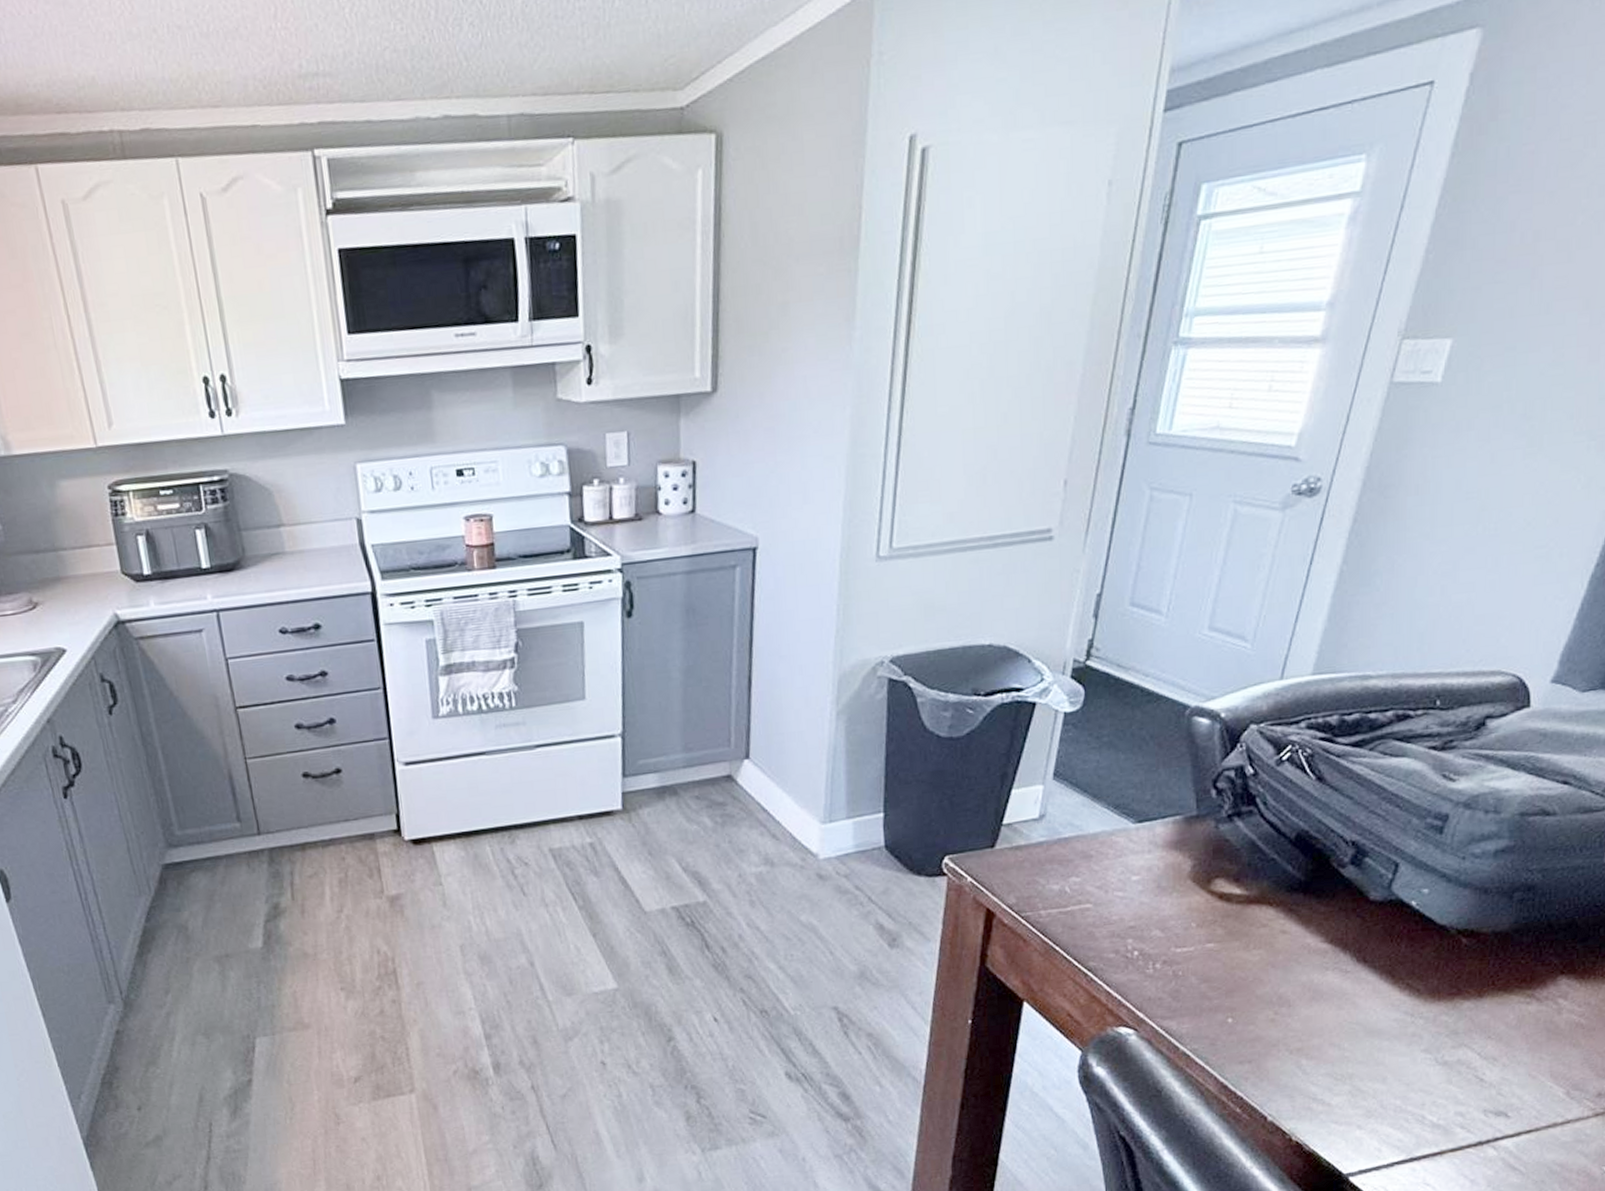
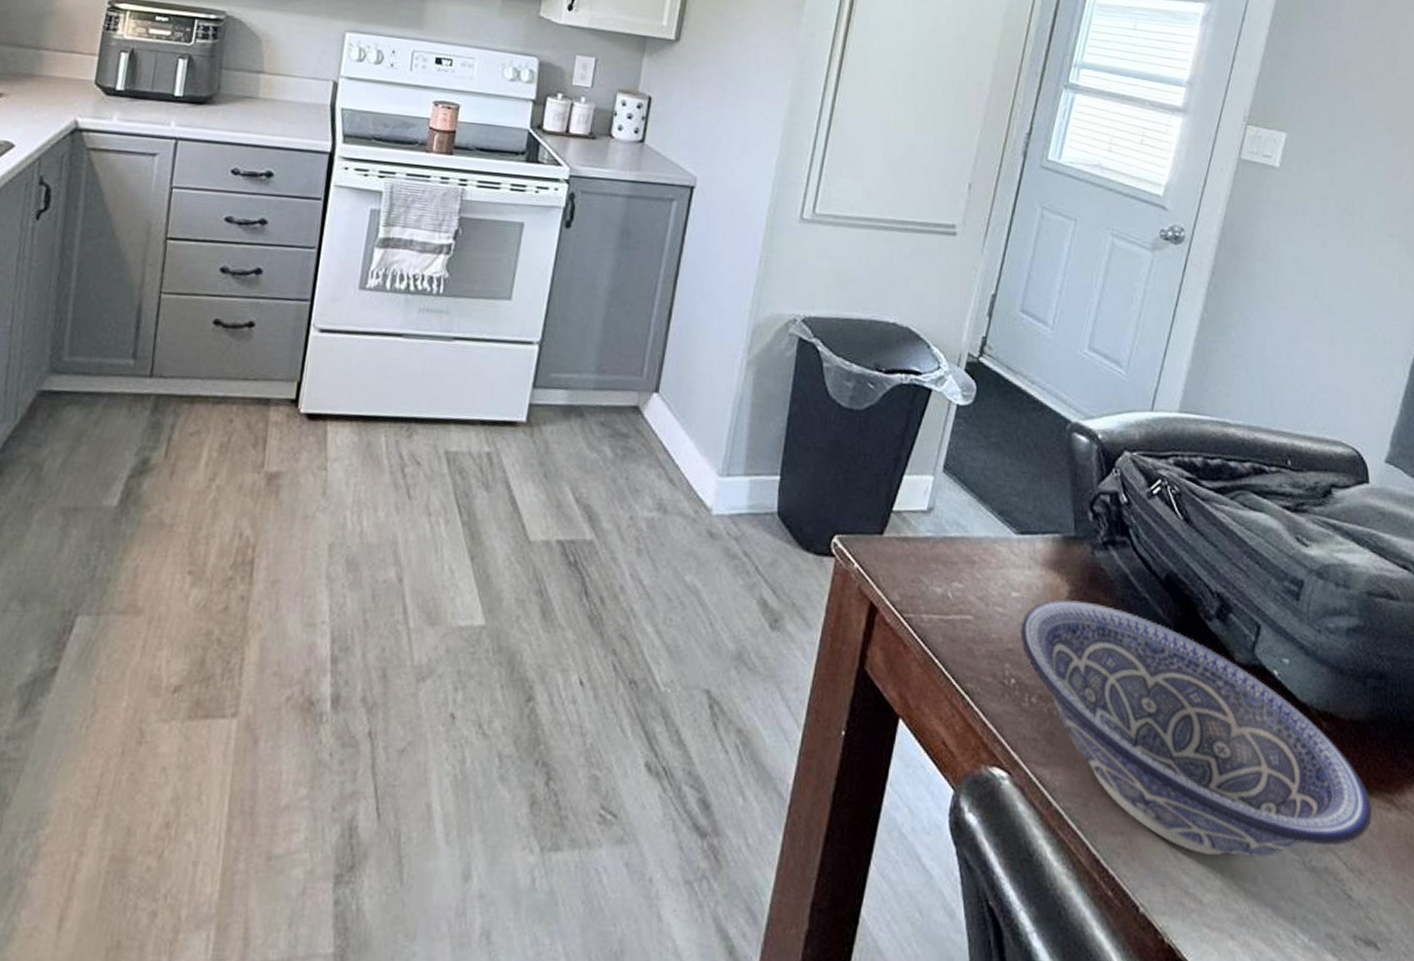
decorative bowl: none [1142,872,1512,1067] -> present [1020,599,1373,858]

